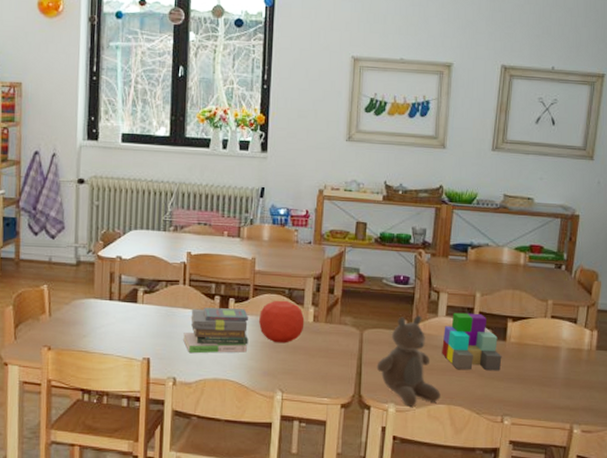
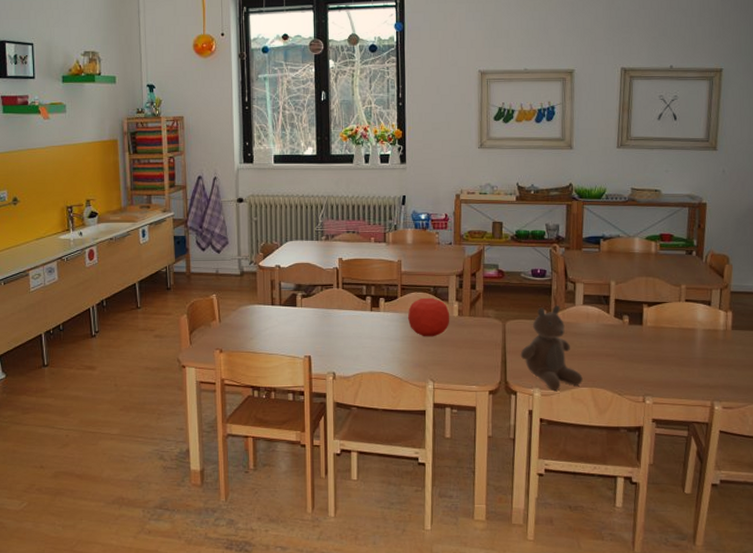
books: present [183,308,249,353] -> none [340,307,399,349]
toy blocks: present [442,312,502,371] -> none [581,300,640,355]

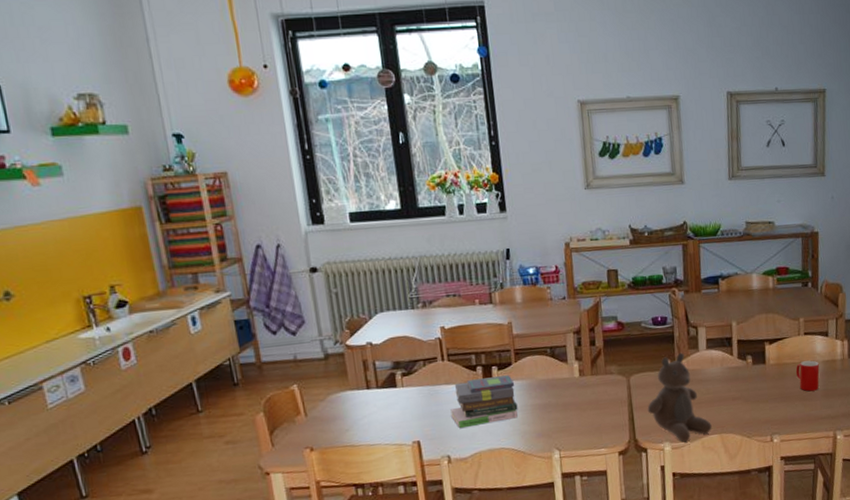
books: none [340,307,399,349] -> present [450,375,518,428]
ball: present [407,297,450,337] -> none [524,359,571,404]
cup: none [674,327,700,358] -> present [795,360,820,392]

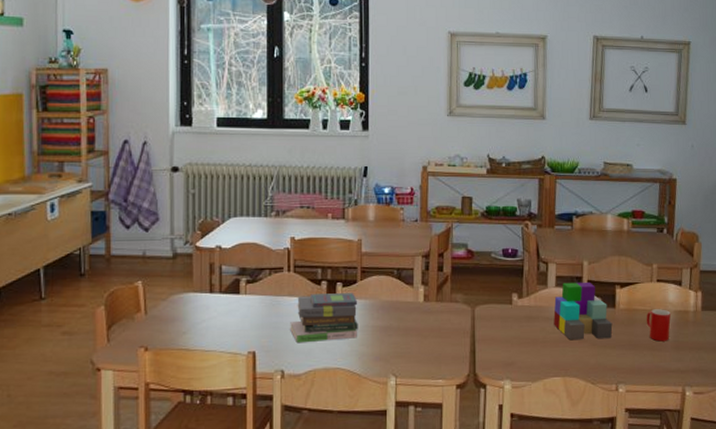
stuffed animal: present [647,352,712,442] -> none [490,287,555,382]
toy blocks: none [706,341,765,399] -> present [553,281,613,341]

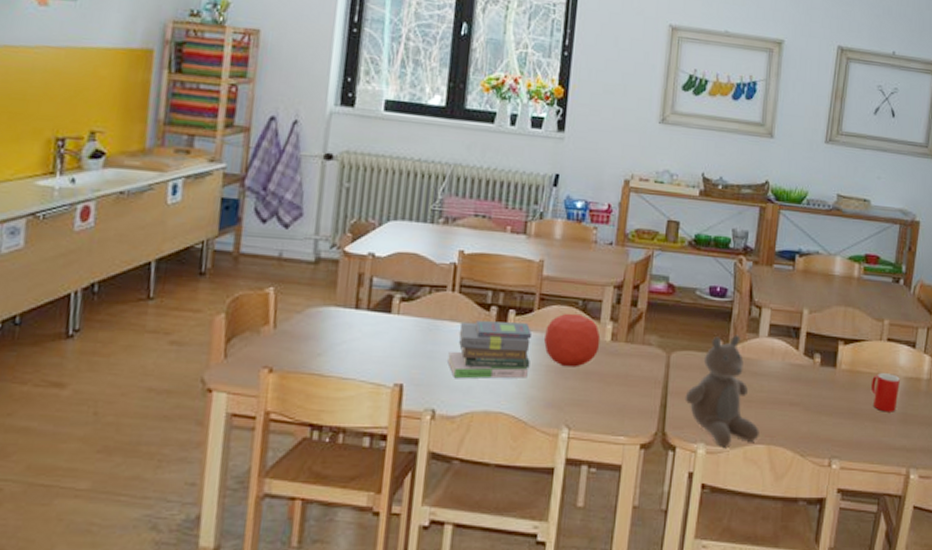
ball: none [367,281,415,326] -> present [543,313,601,368]
stuffed animal: none [490,287,555,382] -> present [685,334,759,447]
toy blocks: present [553,281,613,341] -> none [762,332,831,404]

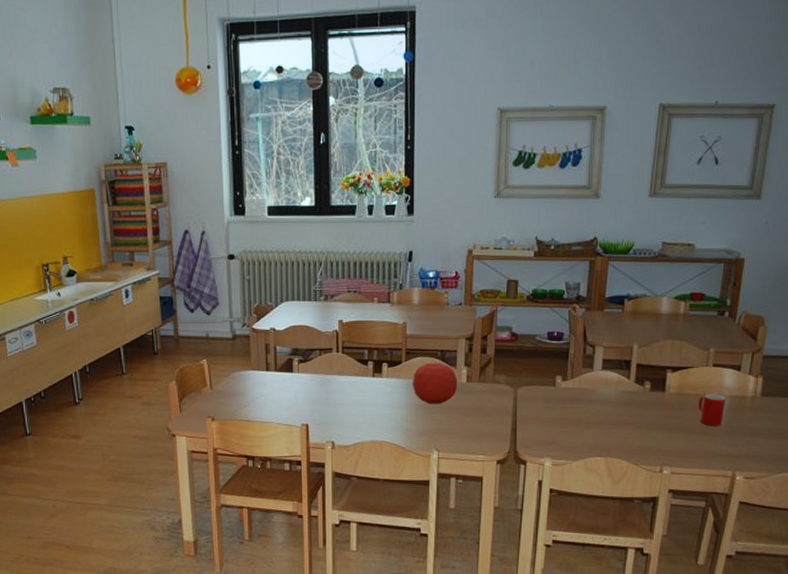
books: present [447,321,533,379] -> none [339,373,403,417]
stuffed animal: present [685,334,759,447] -> none [531,370,597,460]

